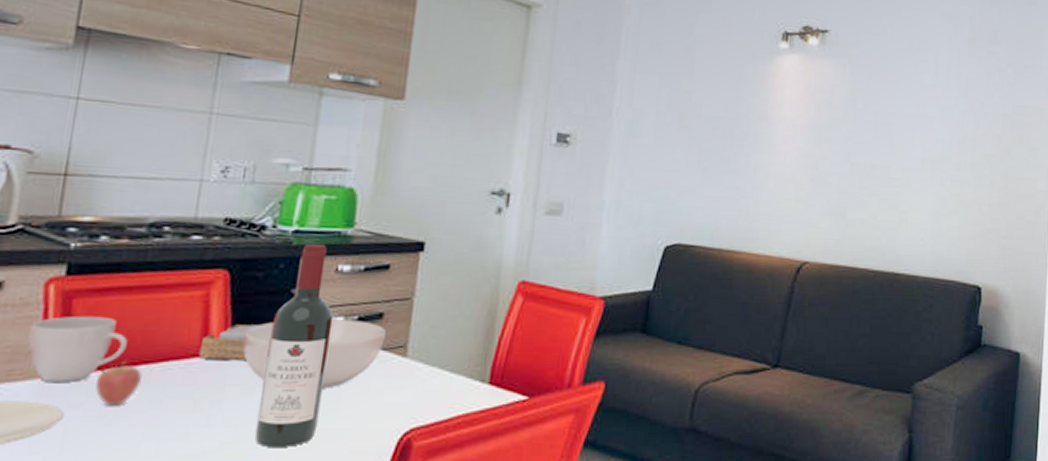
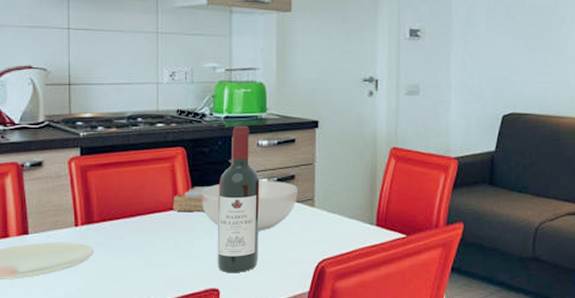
cup: present [28,315,128,383] -> none [64,183,126,230]
fruit: present [95,359,144,406] -> none [109,212,139,245]

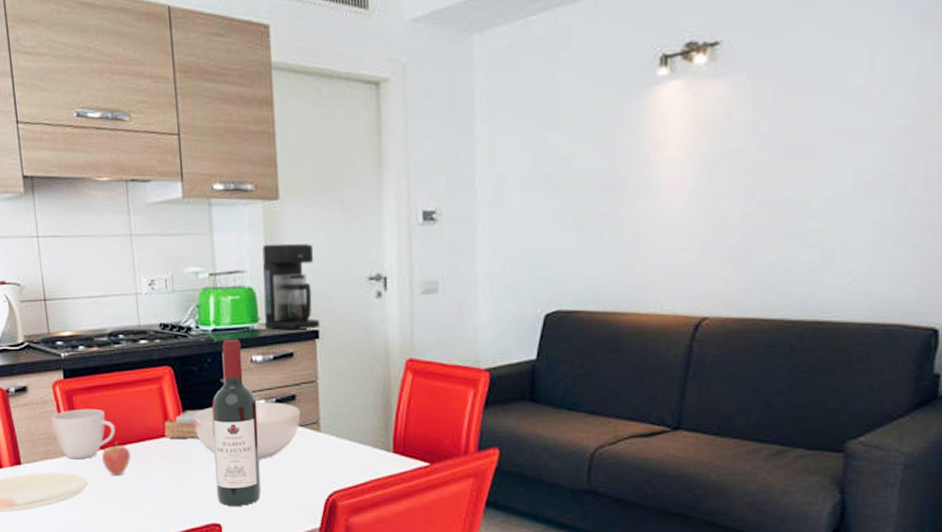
cup: none [64,183,126,230] -> present [51,408,115,460]
fruit: none [109,212,139,245] -> present [101,440,132,475]
coffee maker: none [271,47,320,121] -> present [262,243,321,332]

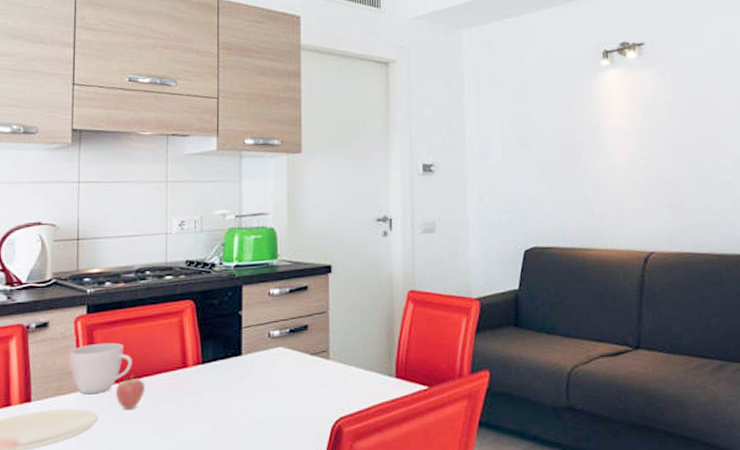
napkin holder: present [164,410,202,440] -> none [181,341,219,370]
bowl: present [193,402,301,459] -> none [210,332,311,388]
wine bottle: present [211,339,261,506] -> none [227,274,272,436]
coffee maker: present [262,243,321,332] -> none [283,190,333,267]

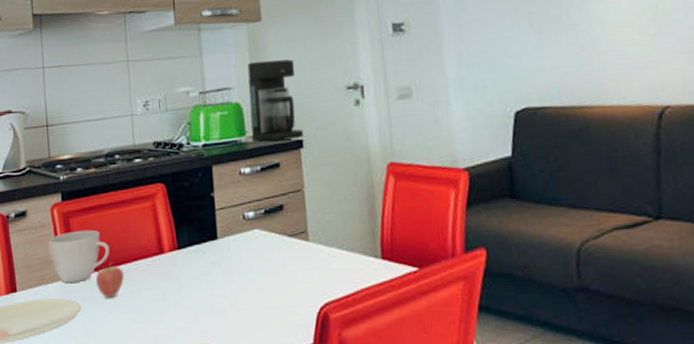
coffee maker: none [283,190,333,267] -> present [247,59,304,143]

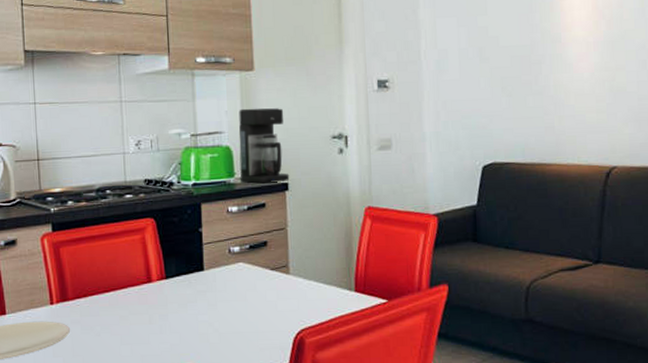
cup: present [48,229,110,284] -> none [38,259,99,308]
fruit: present [95,261,125,298] -> none [84,288,114,322]

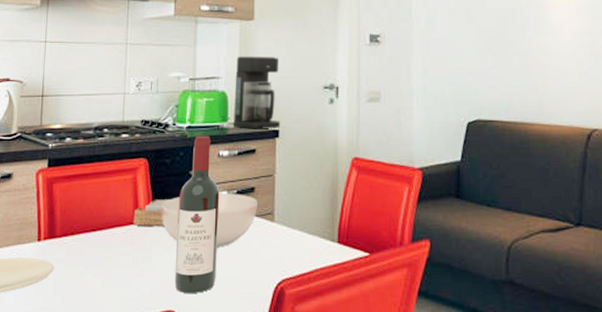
napkin holder: none [145,257,181,285] -> present [133,199,170,227]
bowl: none [173,248,272,302] -> present [161,193,257,247]
wine bottle: none [190,192,235,347] -> present [174,135,220,293]

